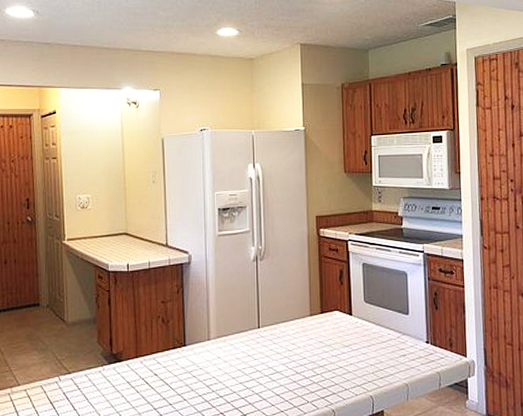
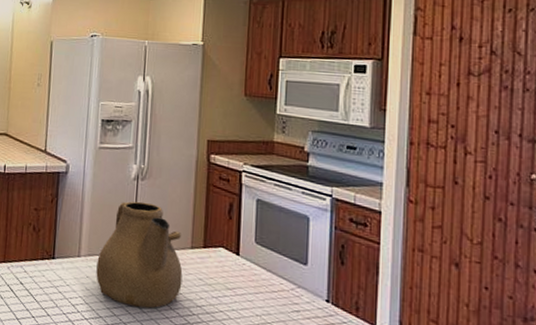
teapot: none [226,280,305,377] -> present [96,201,183,309]

